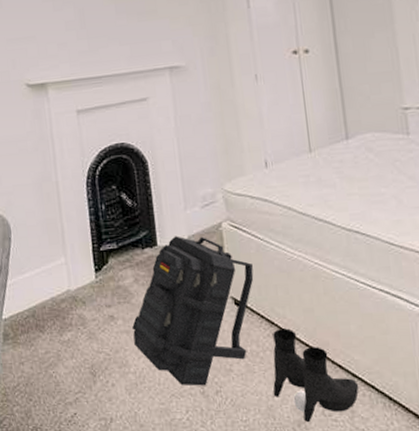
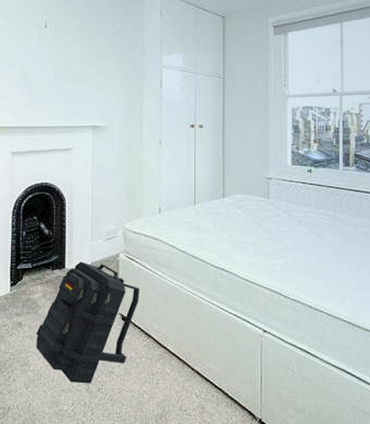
boots: present [272,328,359,423] -> none [143,341,210,416]

